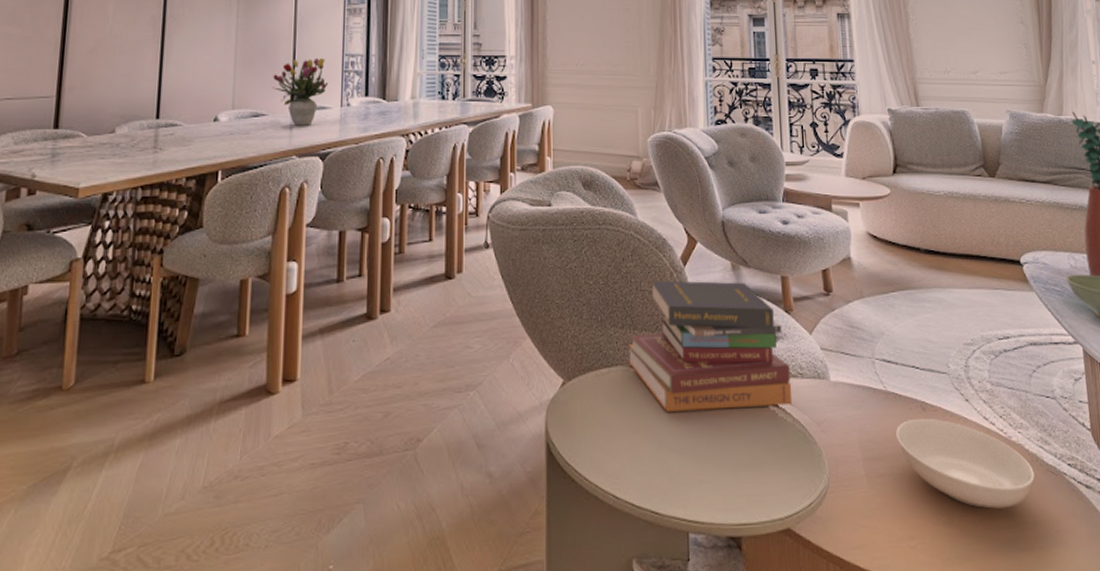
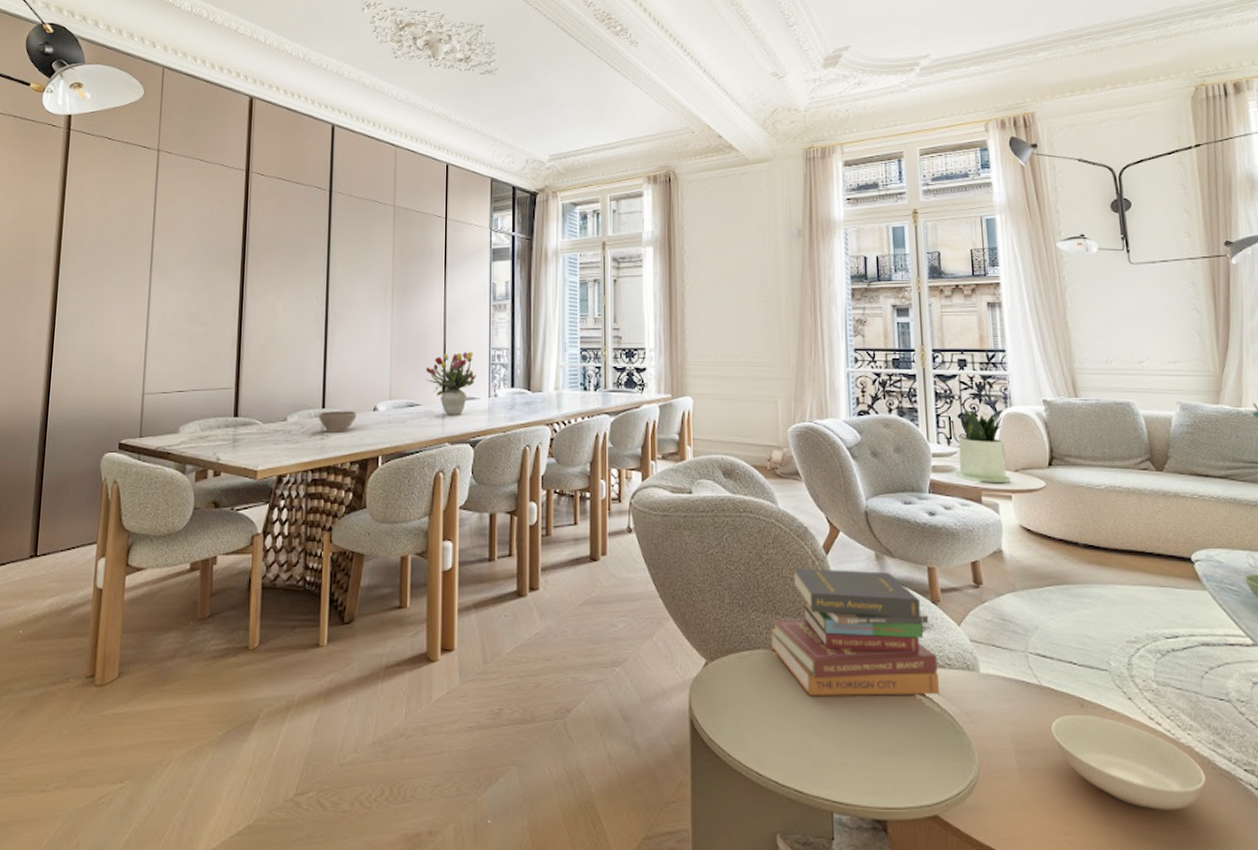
bowl: none [152,122,196,145] -> present [319,411,357,433]
planter: none [807,118,859,192] -> present [955,409,1011,484]

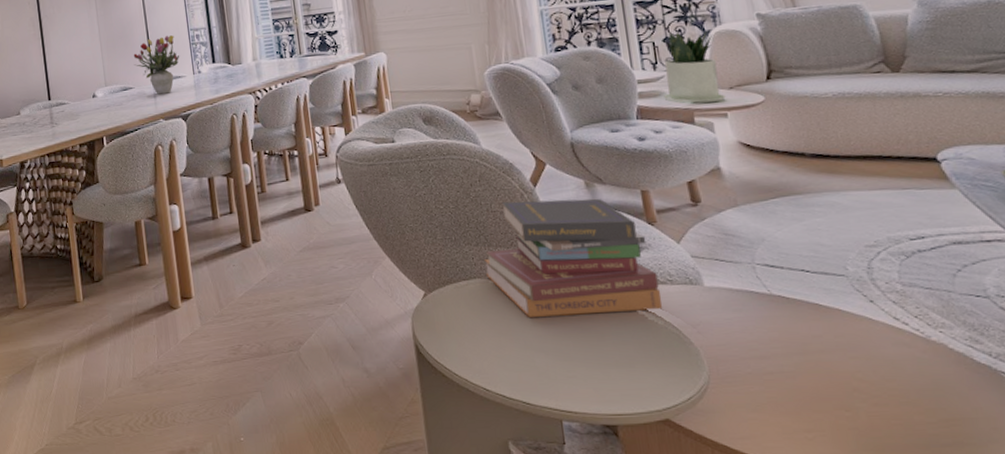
bowl: present [319,411,357,433] -> none [46,100,80,121]
bowl: present [1051,714,1206,810] -> none [785,319,963,406]

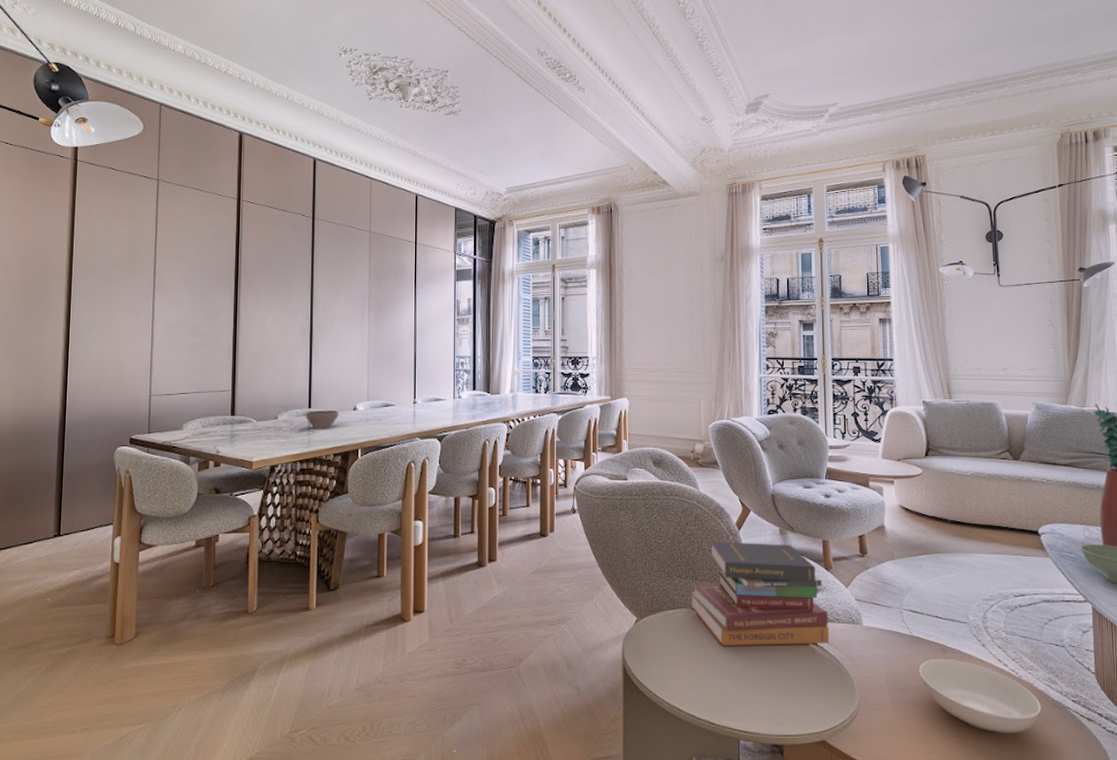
bowl: none [46,100,80,121] -> present [306,410,339,429]
flower arrangement: present [133,35,180,95] -> none [398,360,443,414]
planter: present [663,31,726,104] -> none [848,408,894,471]
bowl: none [785,319,963,406] -> present [919,658,1041,733]

